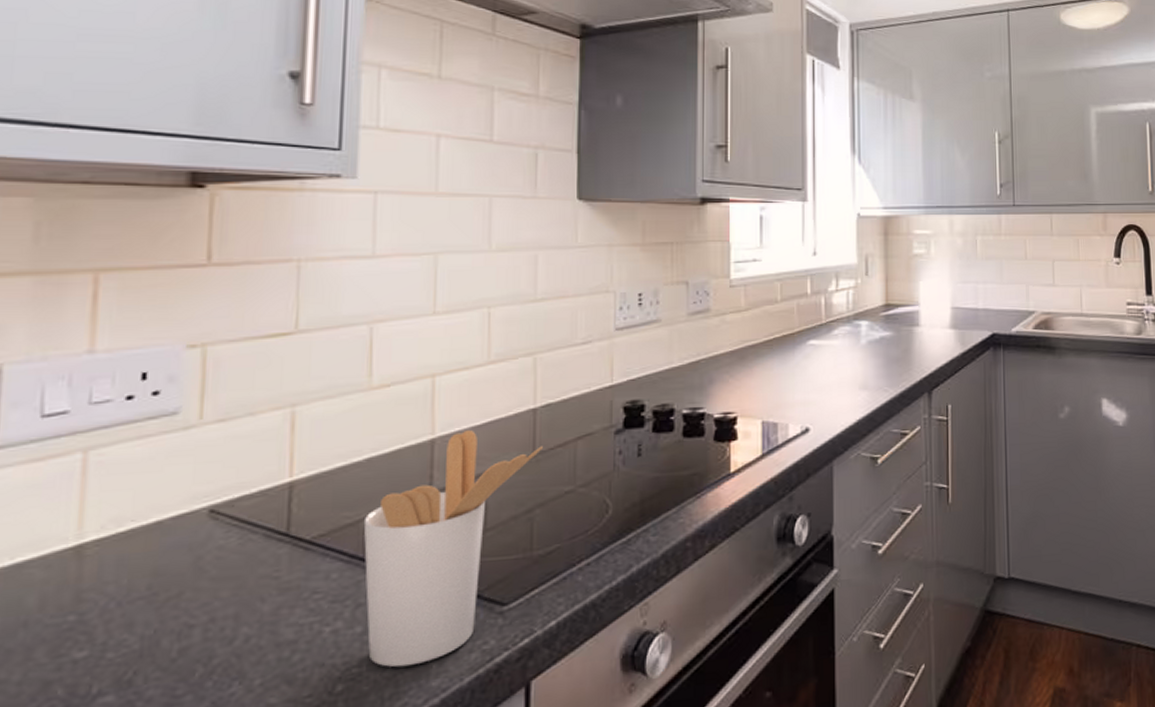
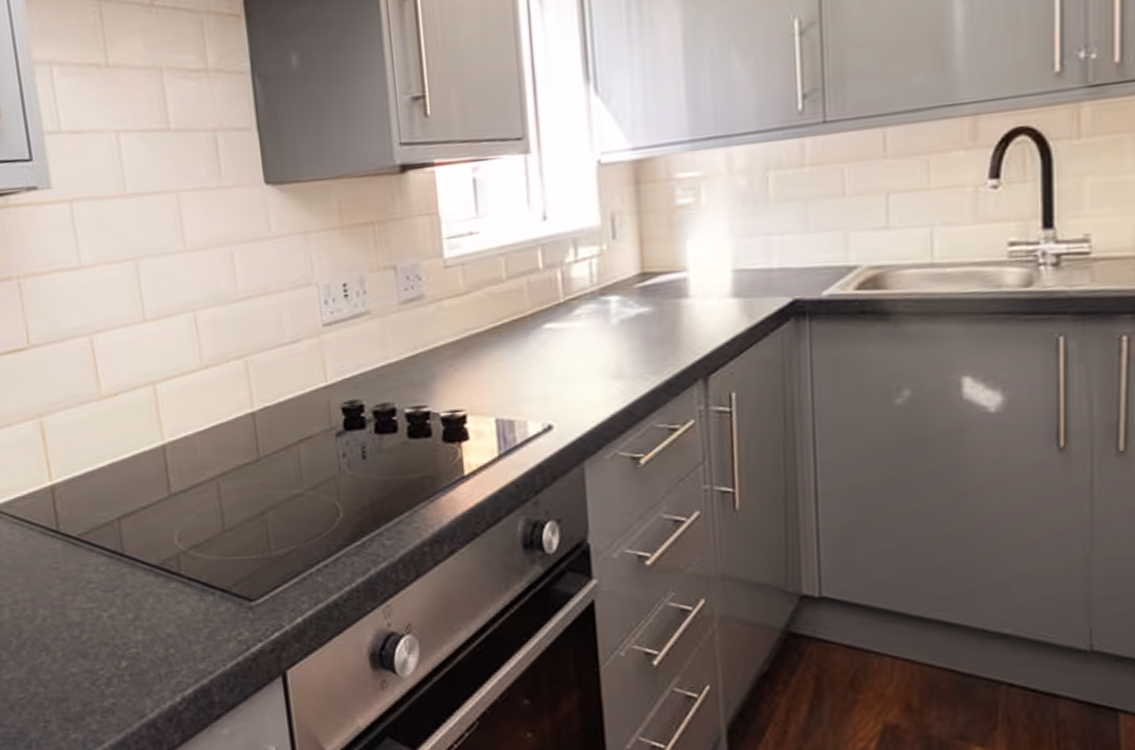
utensil holder: present [363,429,543,668] -> none [117,435,266,651]

